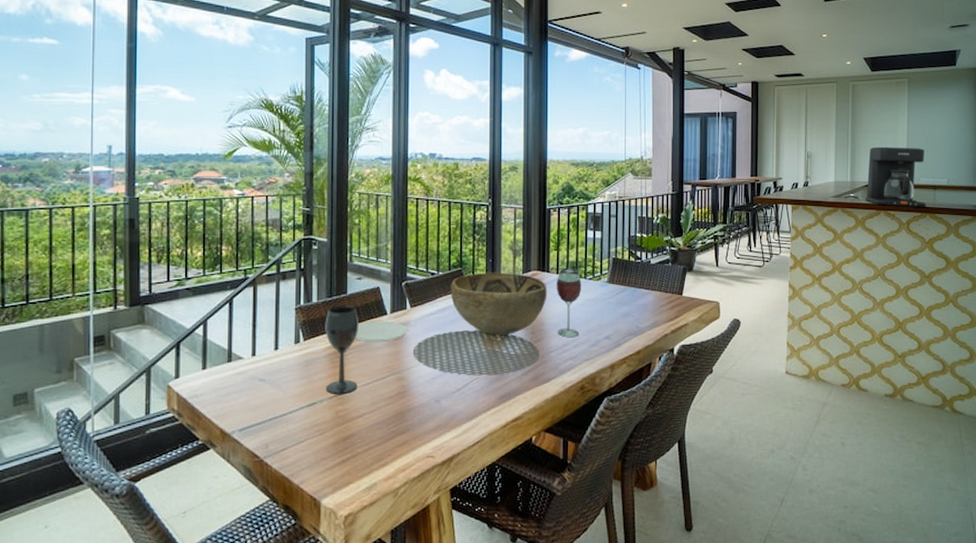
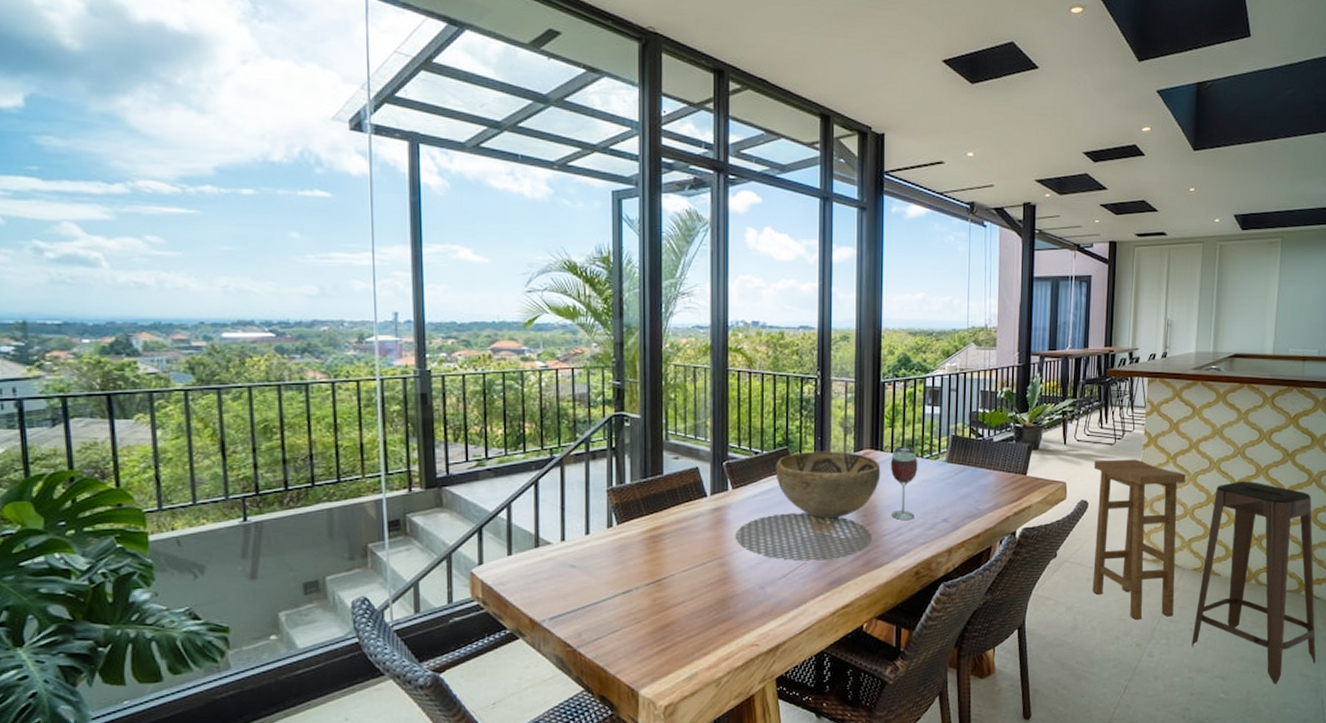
wine glass: present [325,305,360,394] -> none [640,487,677,581]
plate: present [356,321,408,343] -> none [673,503,729,526]
bar stool: none [744,280,831,434] -> present [1092,459,1186,619]
bar stool: none [843,301,963,498] -> present [1191,481,1316,684]
coffee maker: present [865,146,926,208] -> none [1228,314,1296,381]

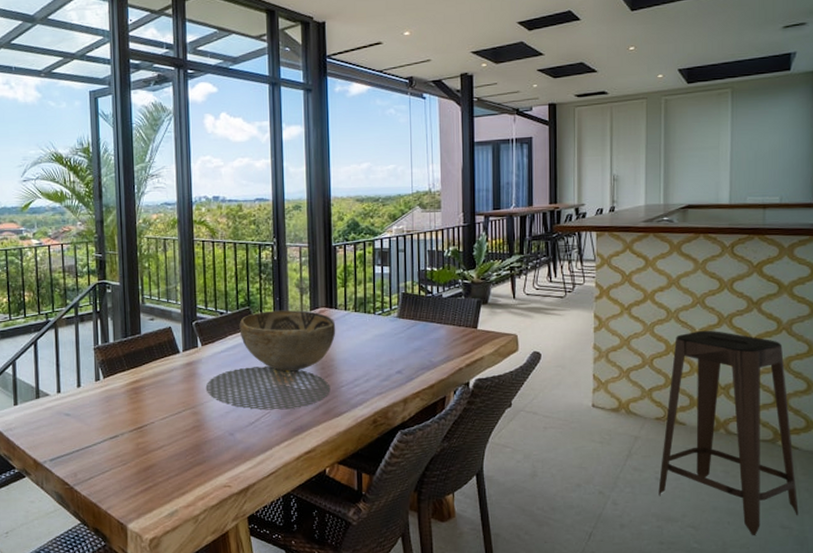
wineglass: present [890,446,918,520] -> none [344,303,371,372]
bar stool: present [1092,459,1186,619] -> none [544,311,642,468]

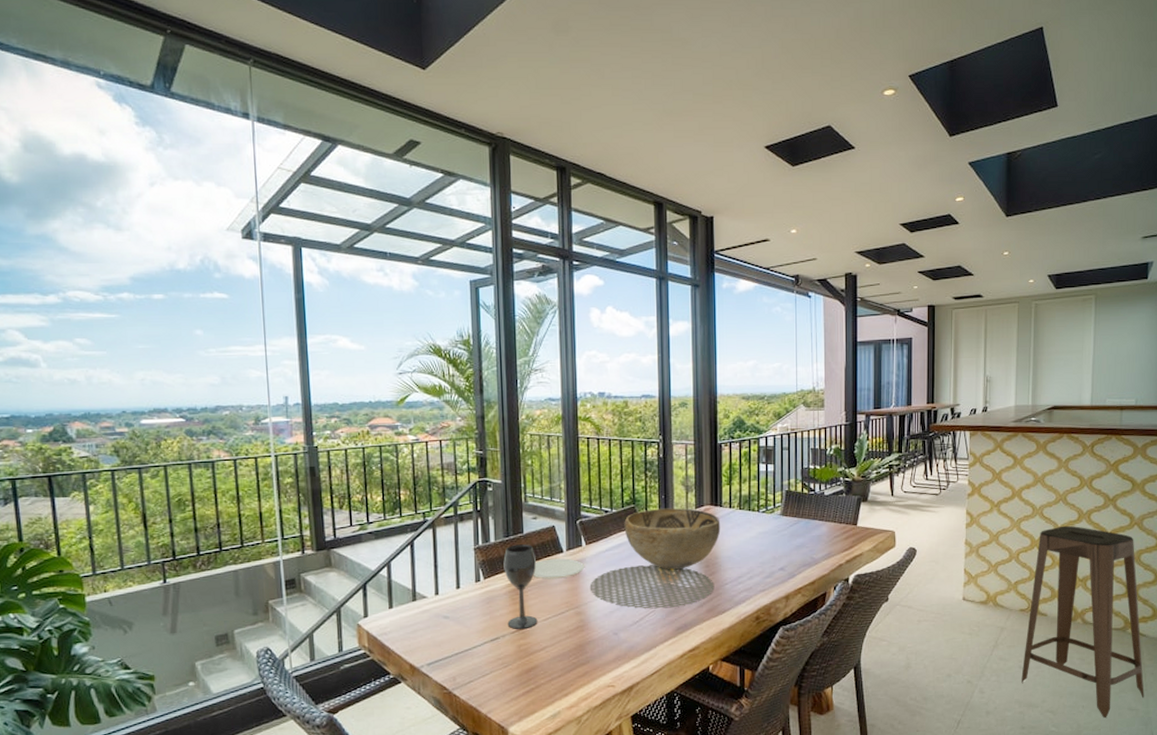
wine glass: none [122,344,155,428] -> present [503,544,538,629]
plate: none [151,359,200,379] -> present [534,558,584,580]

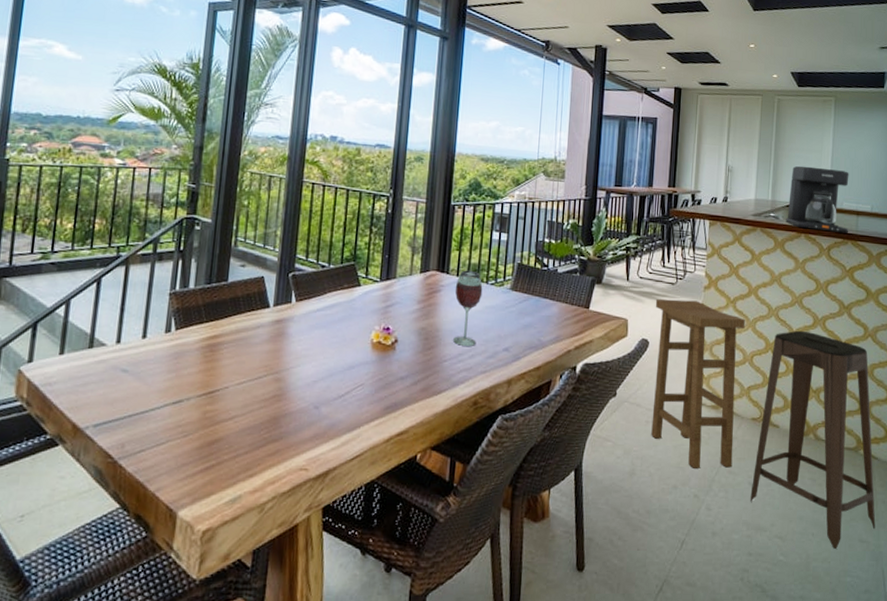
wine glass: present [503,544,538,629] -> none [194,293,239,392]
plate: present [534,558,584,580] -> none [233,313,291,338]
place mat: present [589,565,715,609] -> none [294,330,432,383]
decorative bowl: present [624,508,721,570] -> none [340,269,446,340]
wineglass: none [729,501,755,569] -> present [453,270,483,346]
bar stool: none [920,508,1010,658] -> present [651,298,745,468]
coffee maker: none [1047,367,1112,430] -> present [785,166,849,234]

